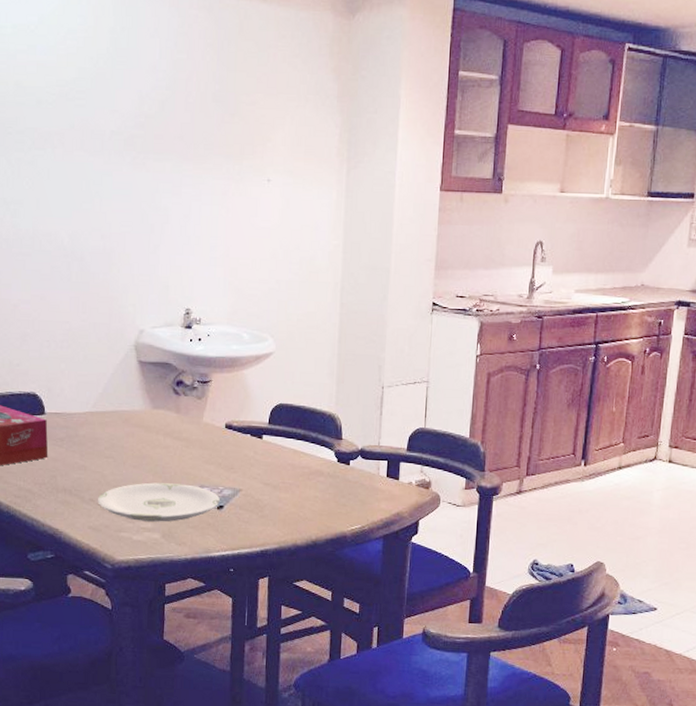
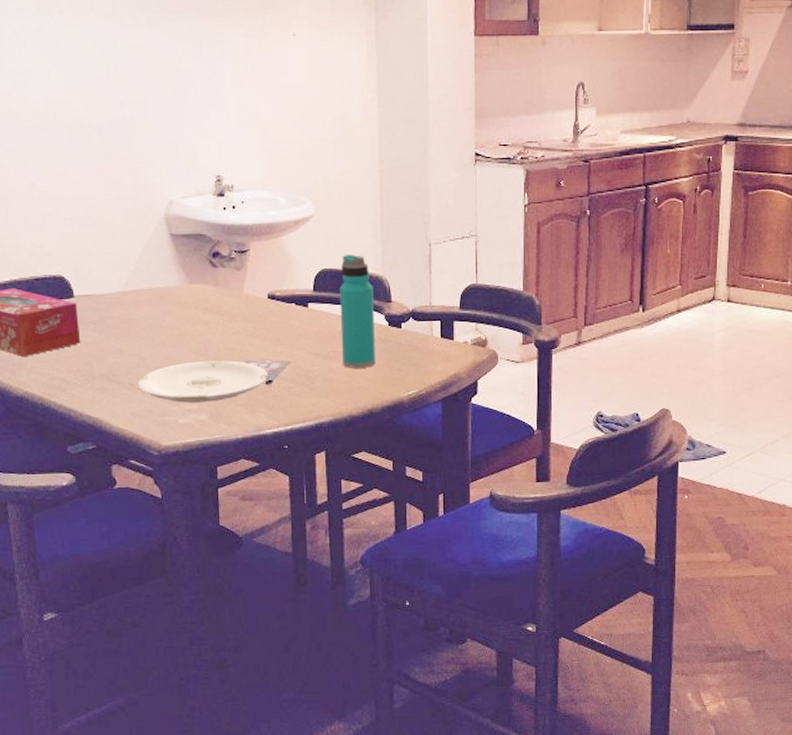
water bottle: none [291,391,326,501] -> present [339,254,375,368]

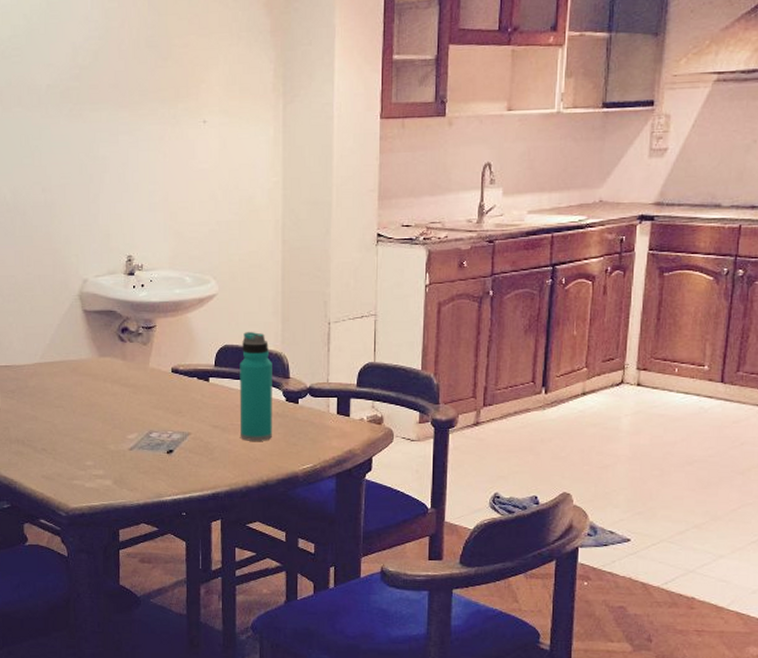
plate: present [137,360,268,403] -> none [49,430,169,469]

